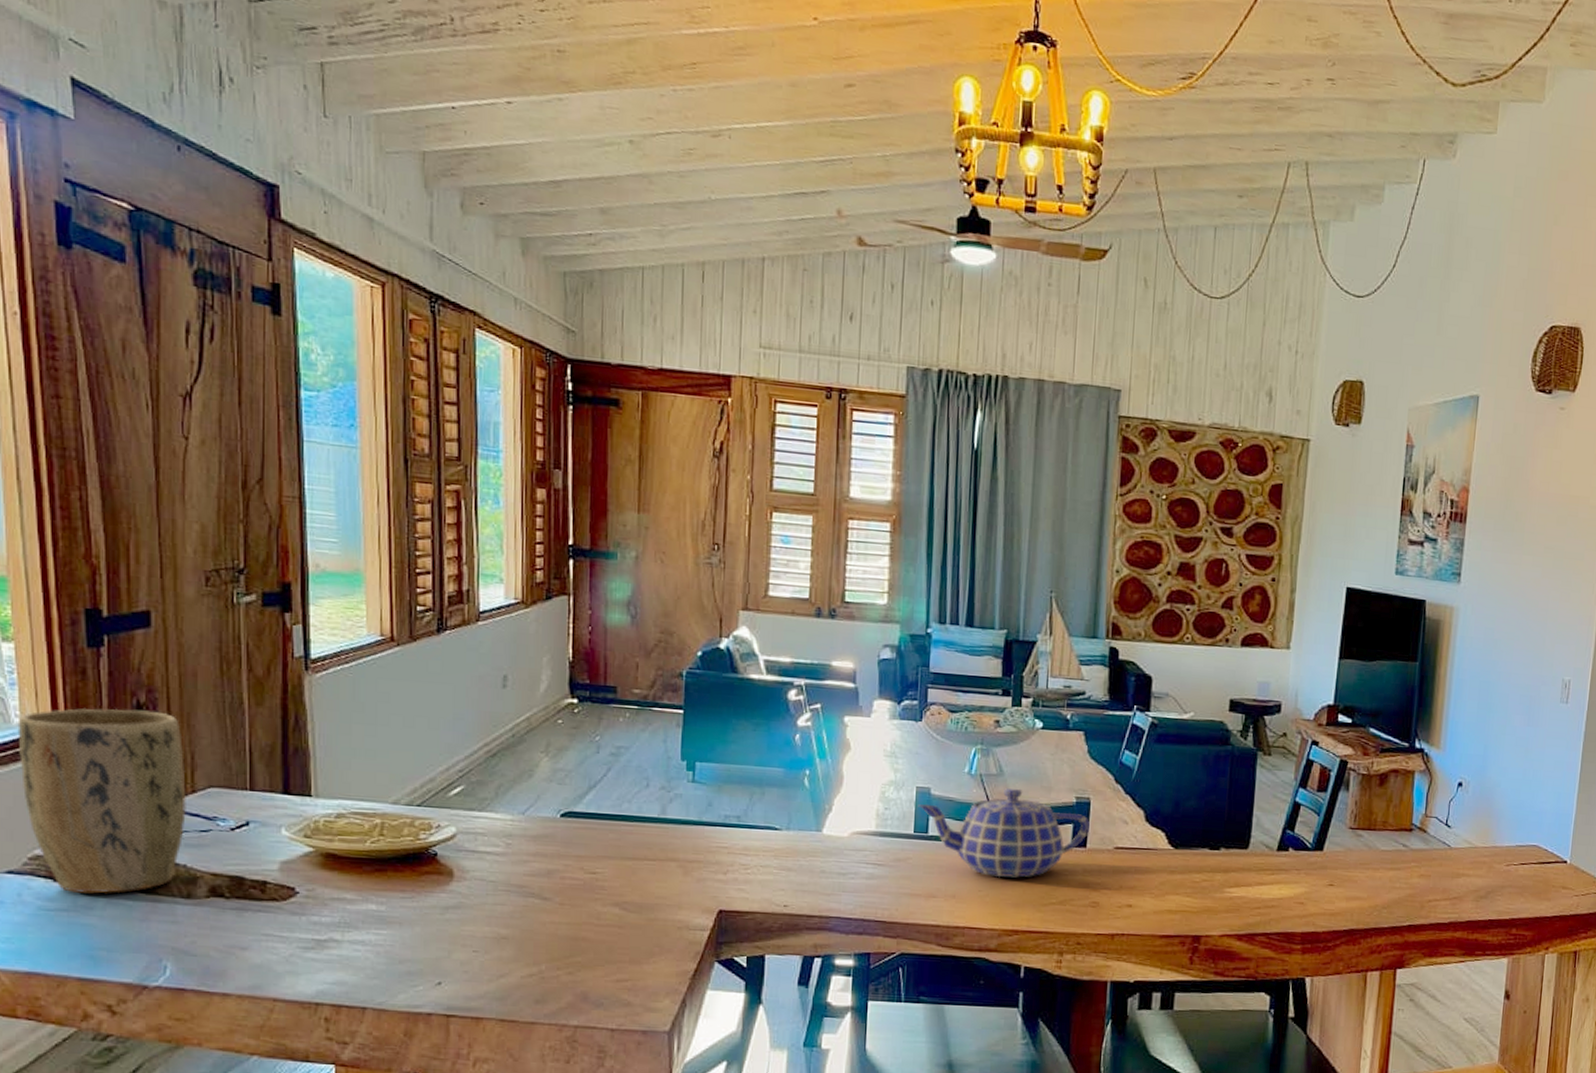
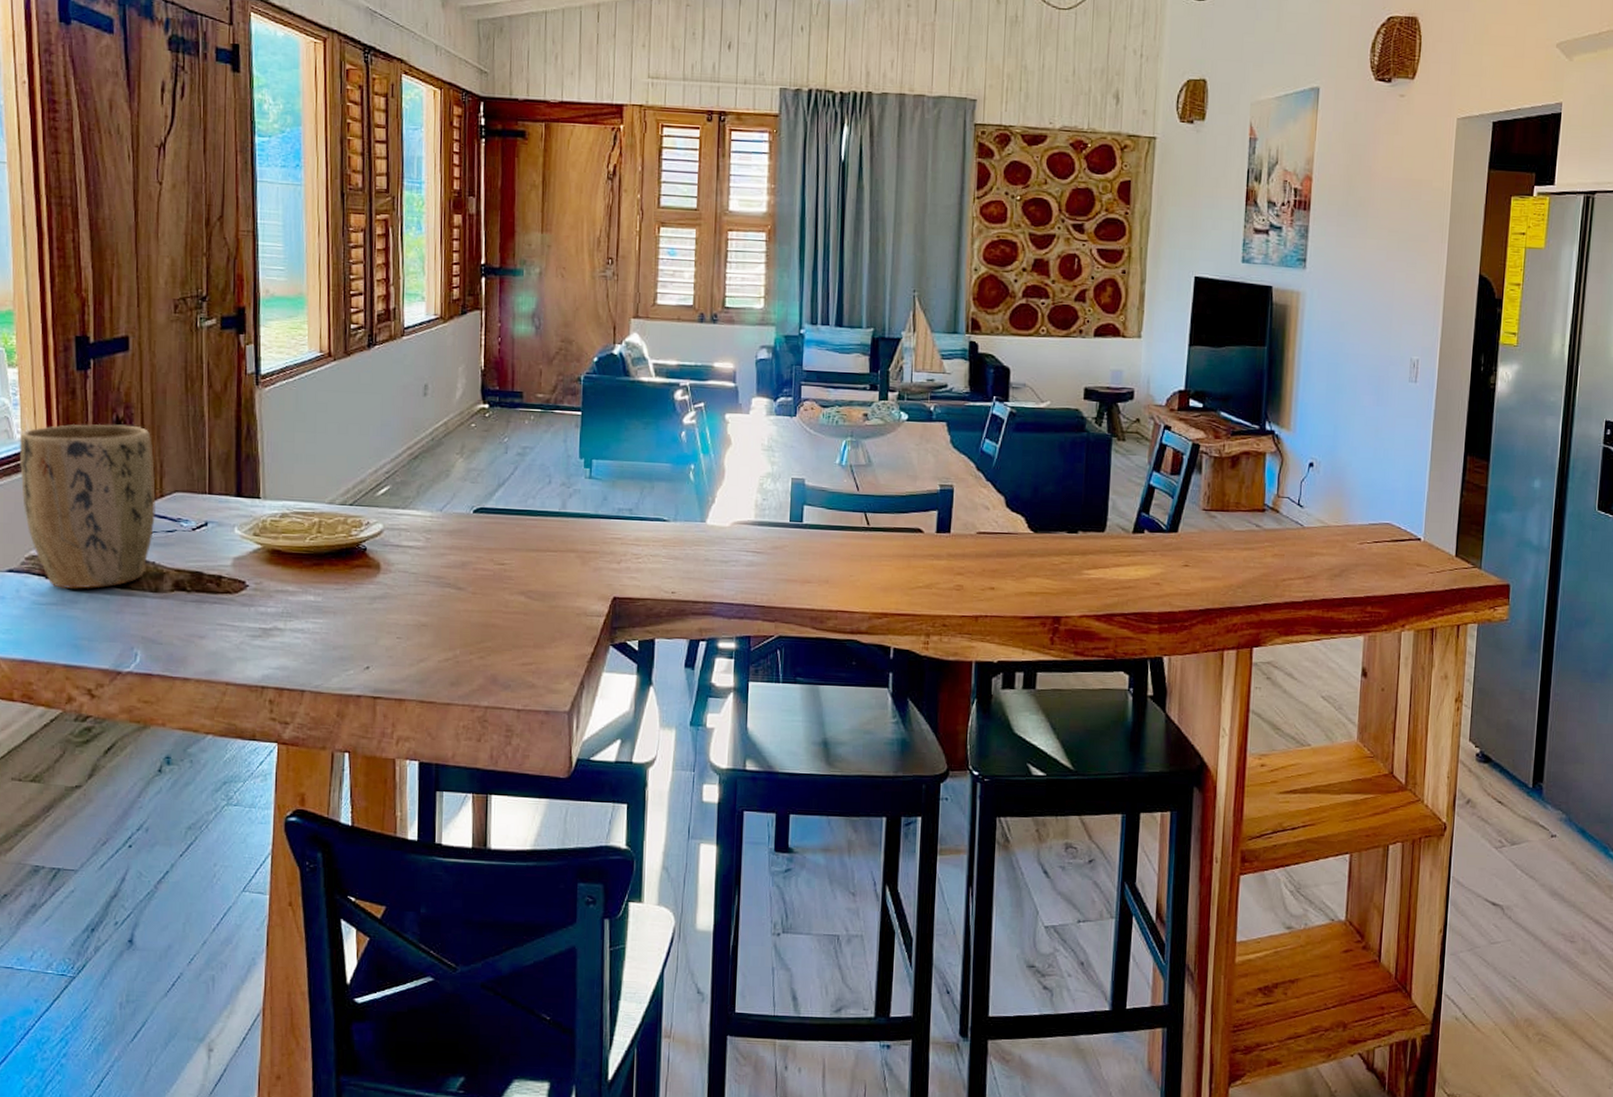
teapot: present [918,789,1090,878] -> none [793,478,953,563]

